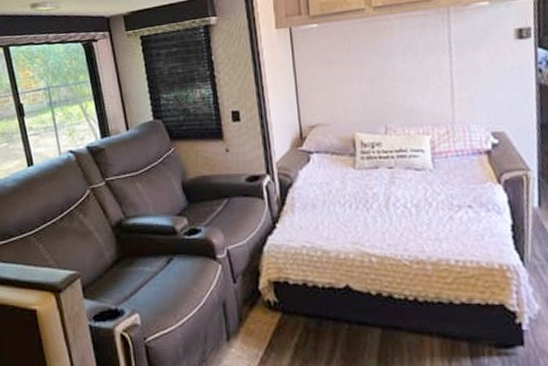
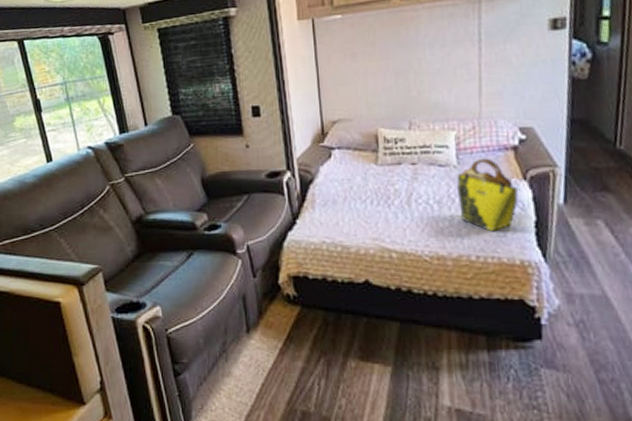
tote bag: none [432,162,494,236] -> present [456,158,518,232]

